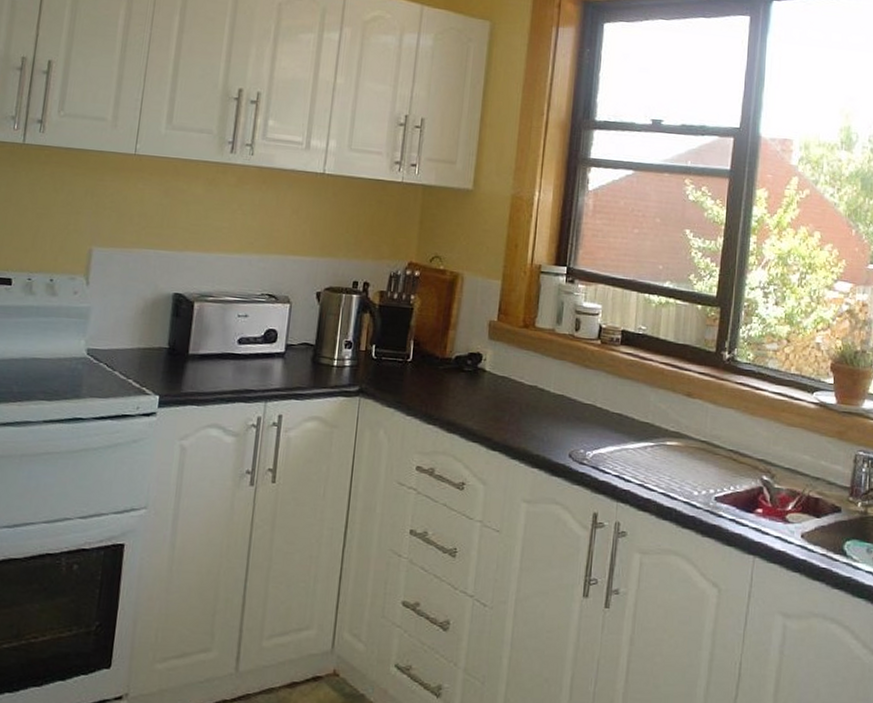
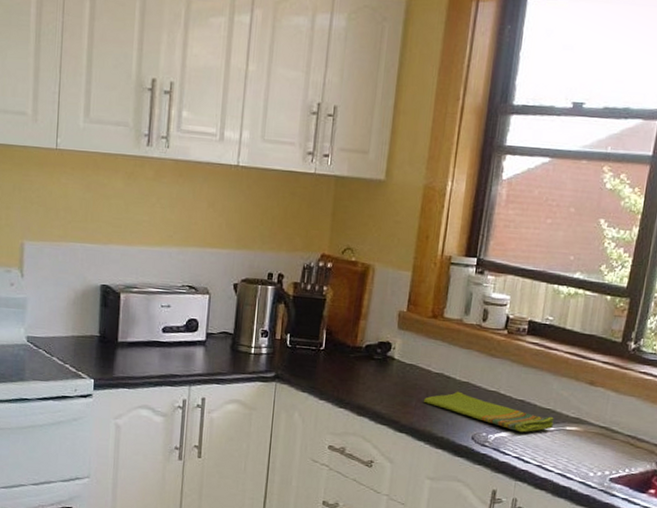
dish towel: none [516,405,653,449] -> present [423,391,554,433]

